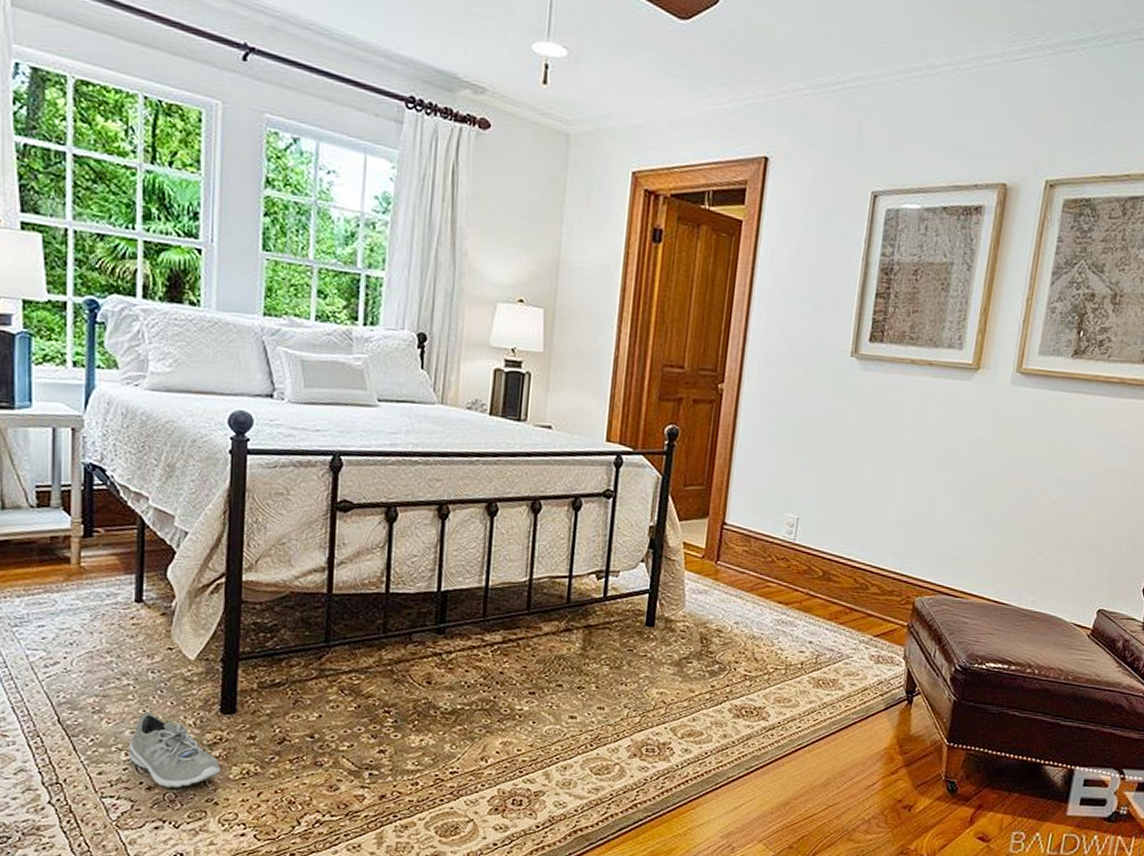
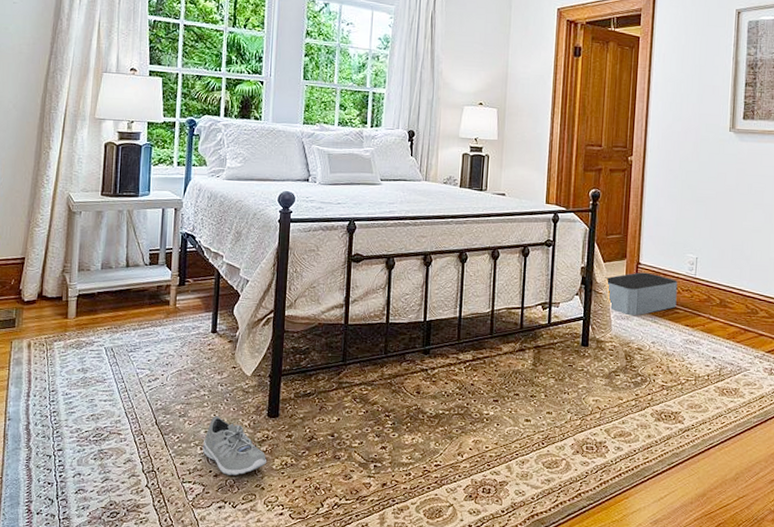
storage bin: none [679,534,772,590] -> present [605,272,678,316]

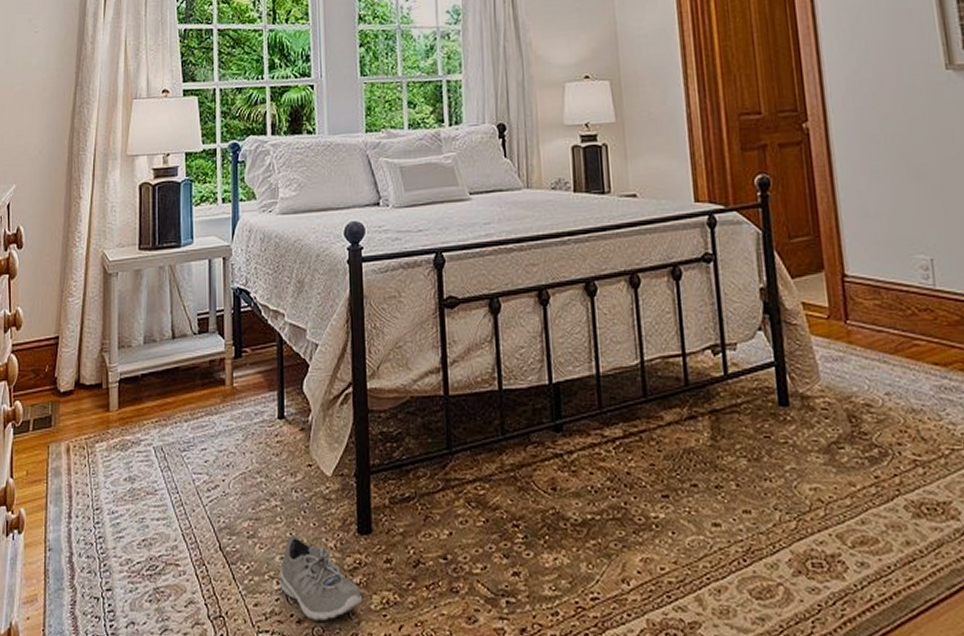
storage bin: present [605,272,678,316] -> none [797,288,914,355]

